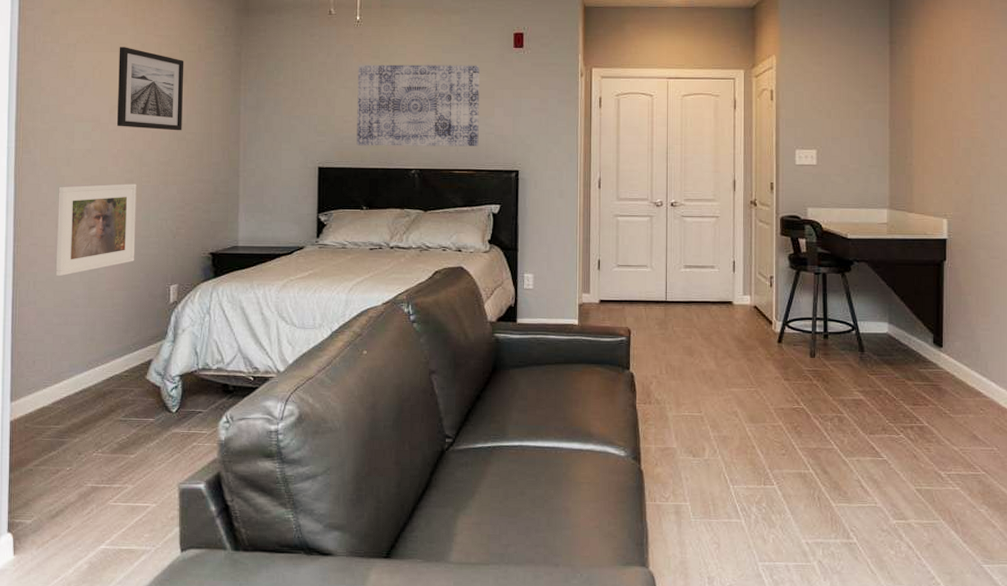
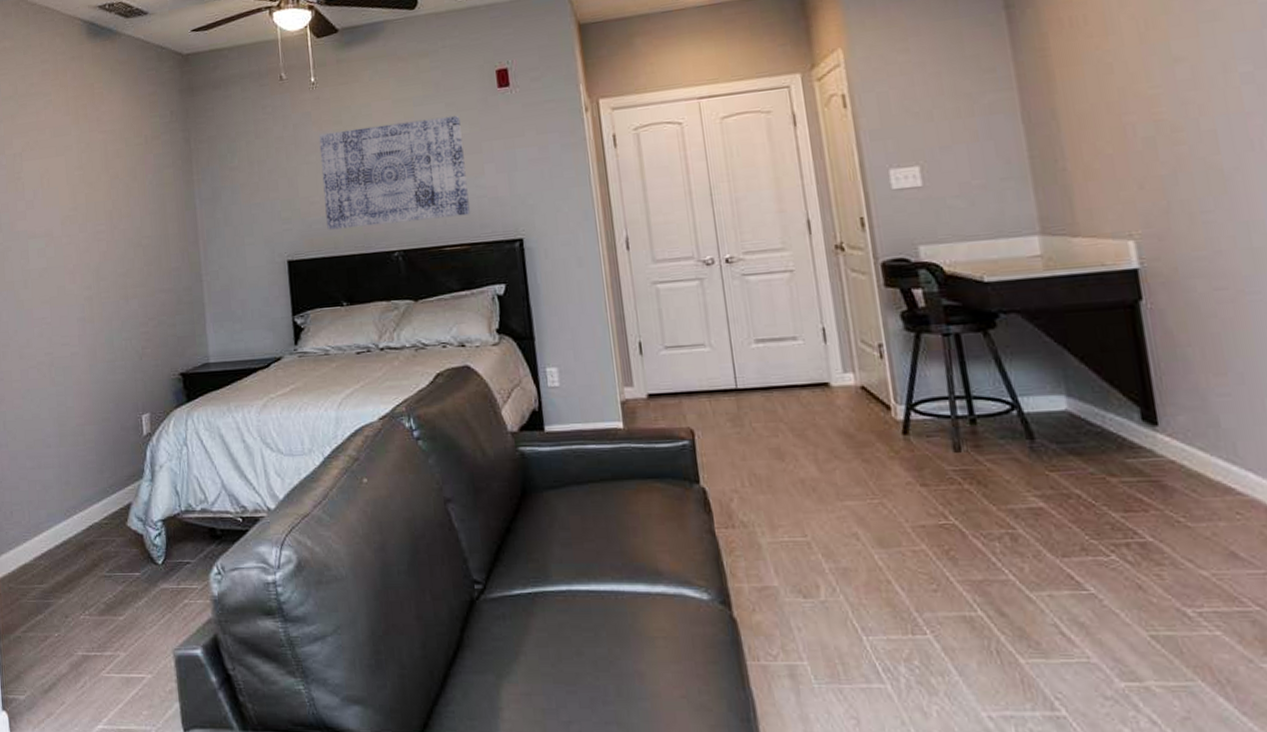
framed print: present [55,184,137,276] -> none [18,301,102,413]
wall art: present [116,47,184,131] -> none [64,148,137,239]

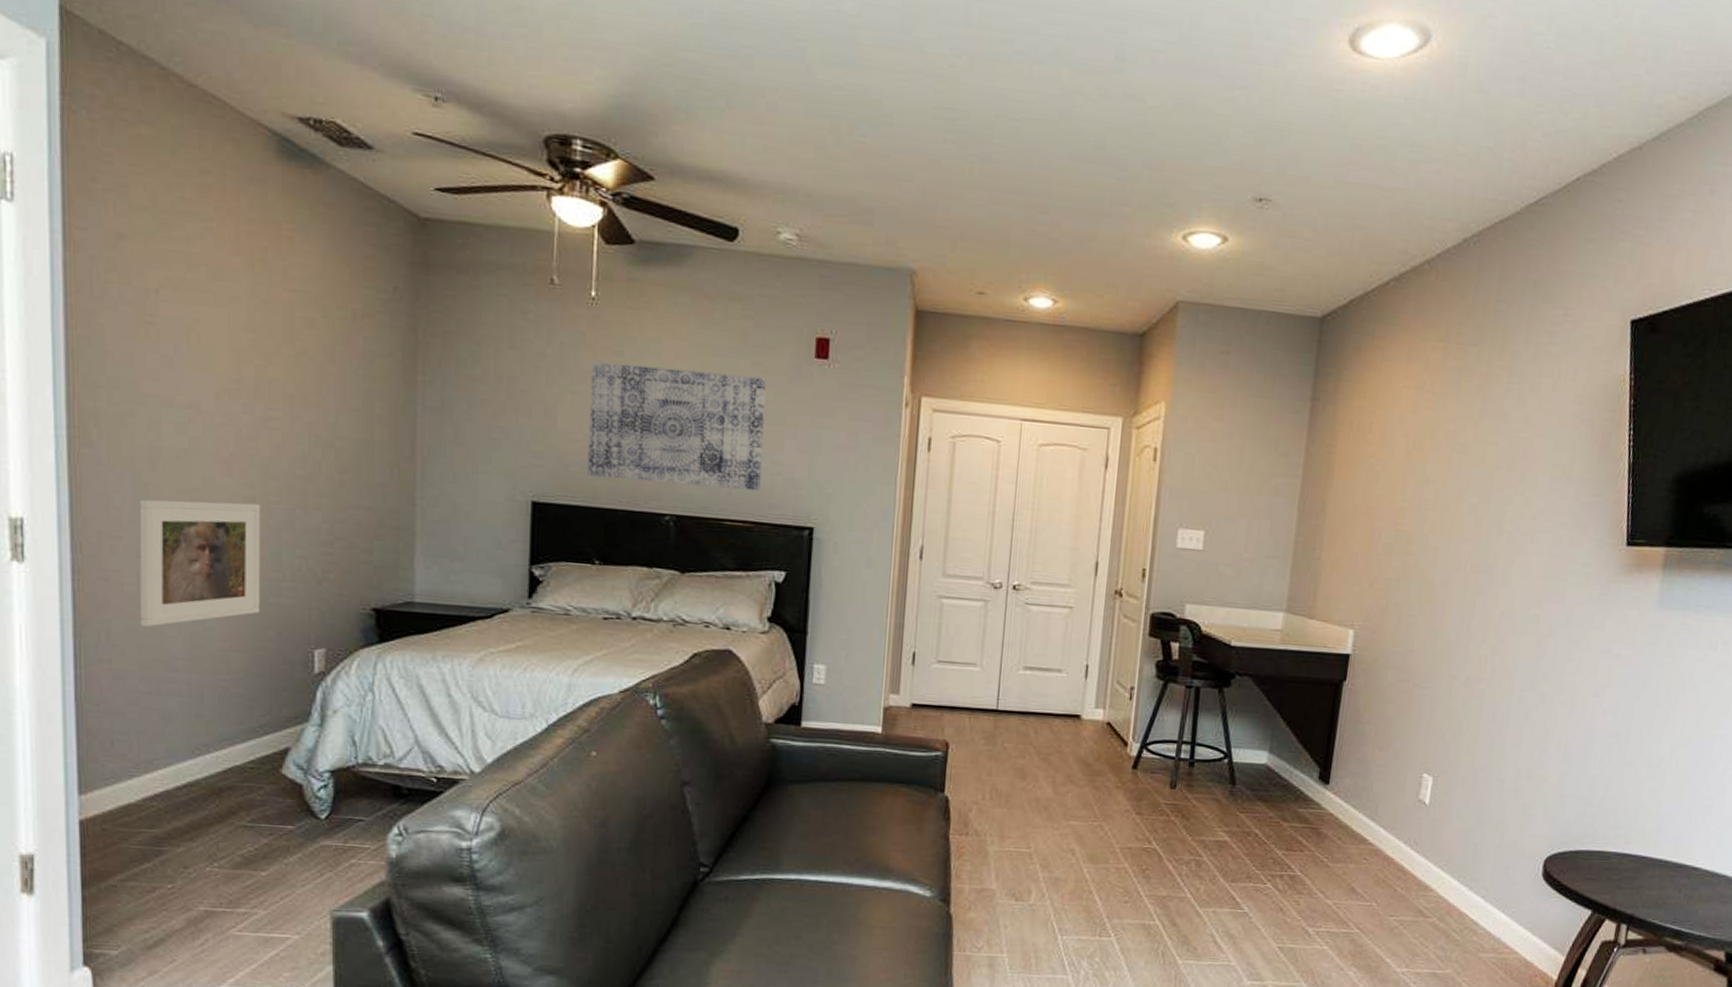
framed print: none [18,301,102,413] -> present [139,499,261,627]

